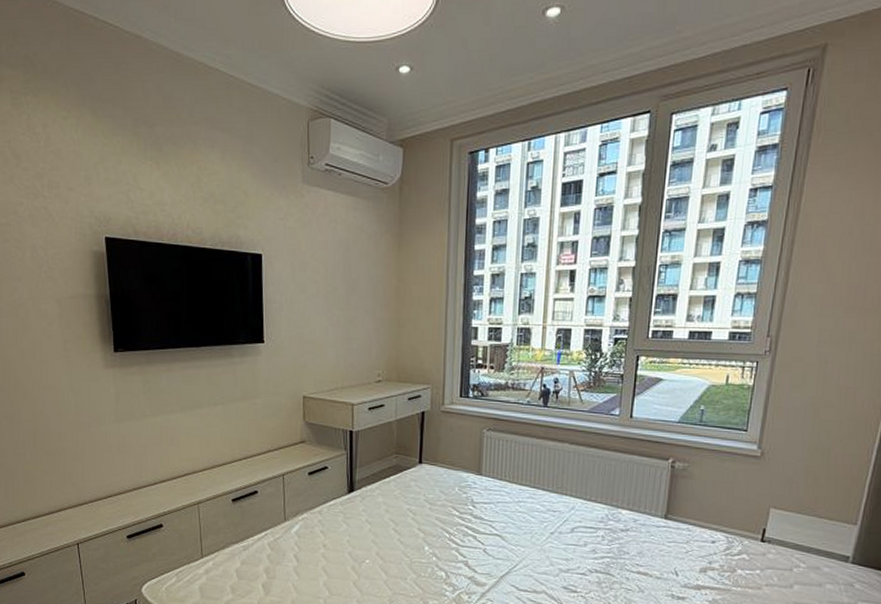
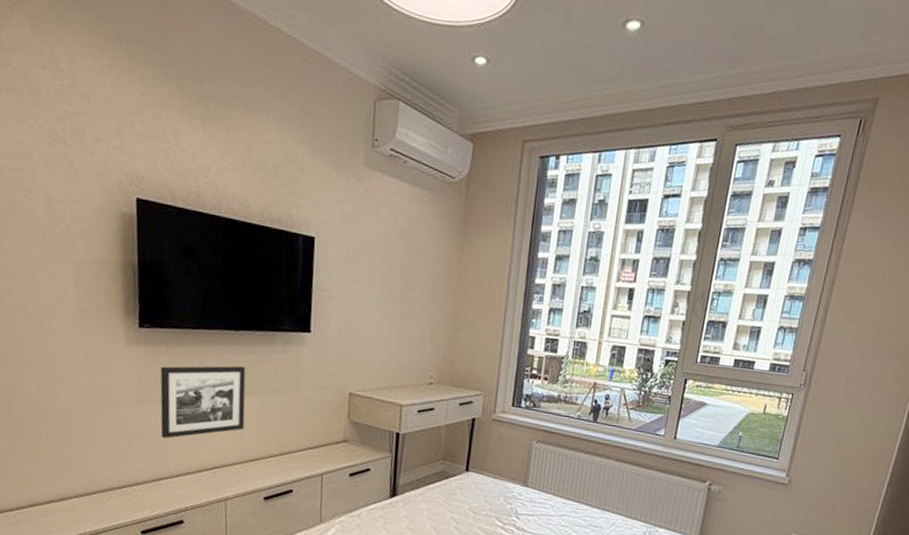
picture frame: none [134,379,210,450] -> present [160,365,246,439]

